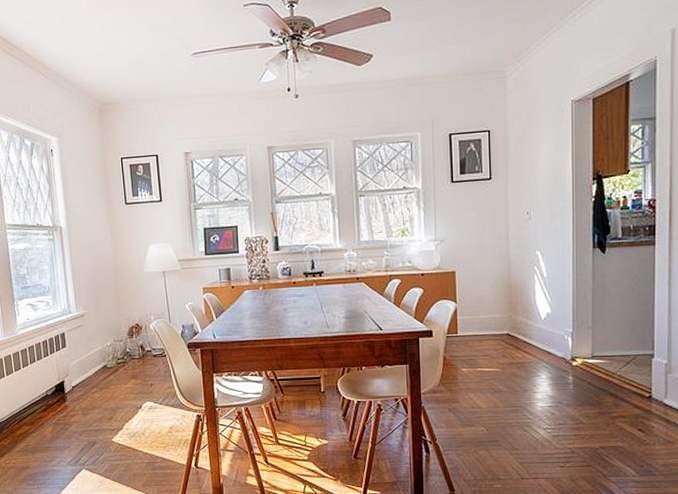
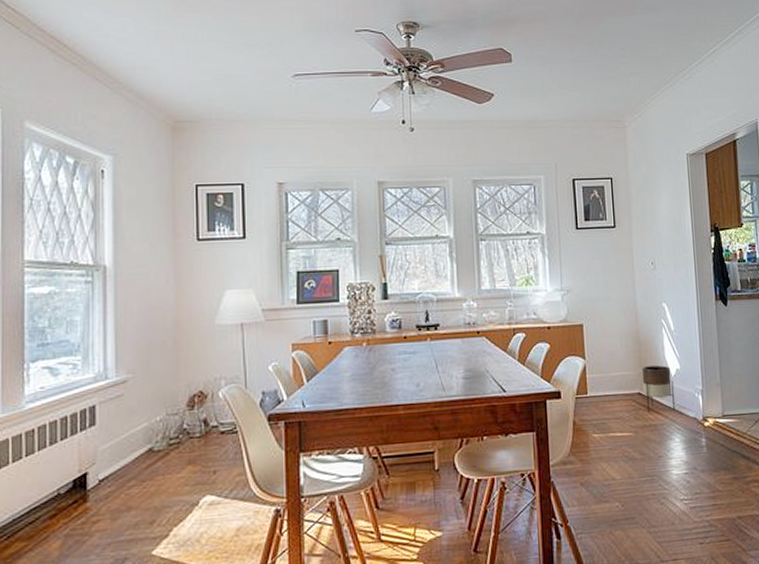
planter: none [511,309,544,351] -> present [641,365,676,412]

